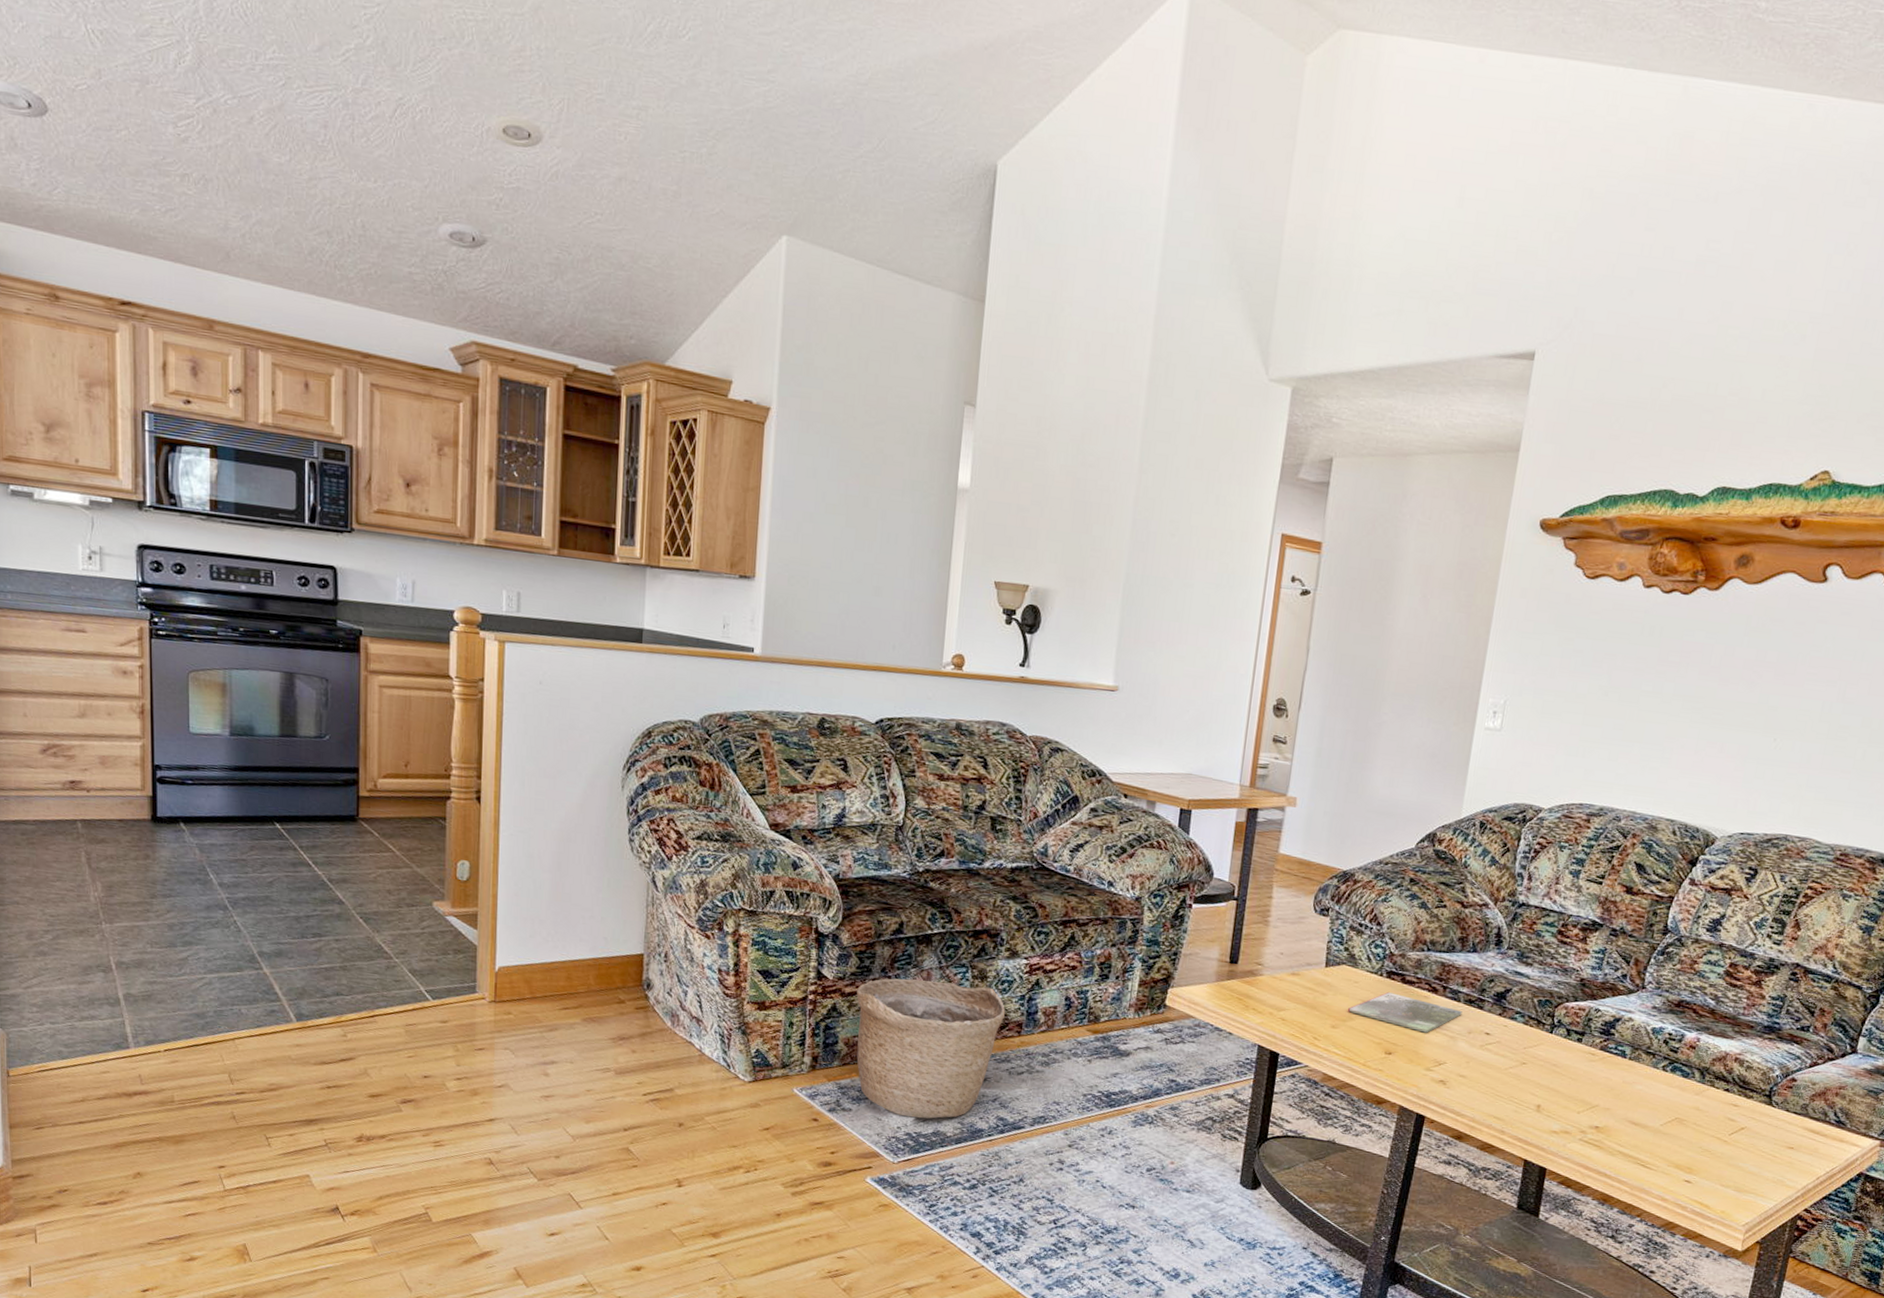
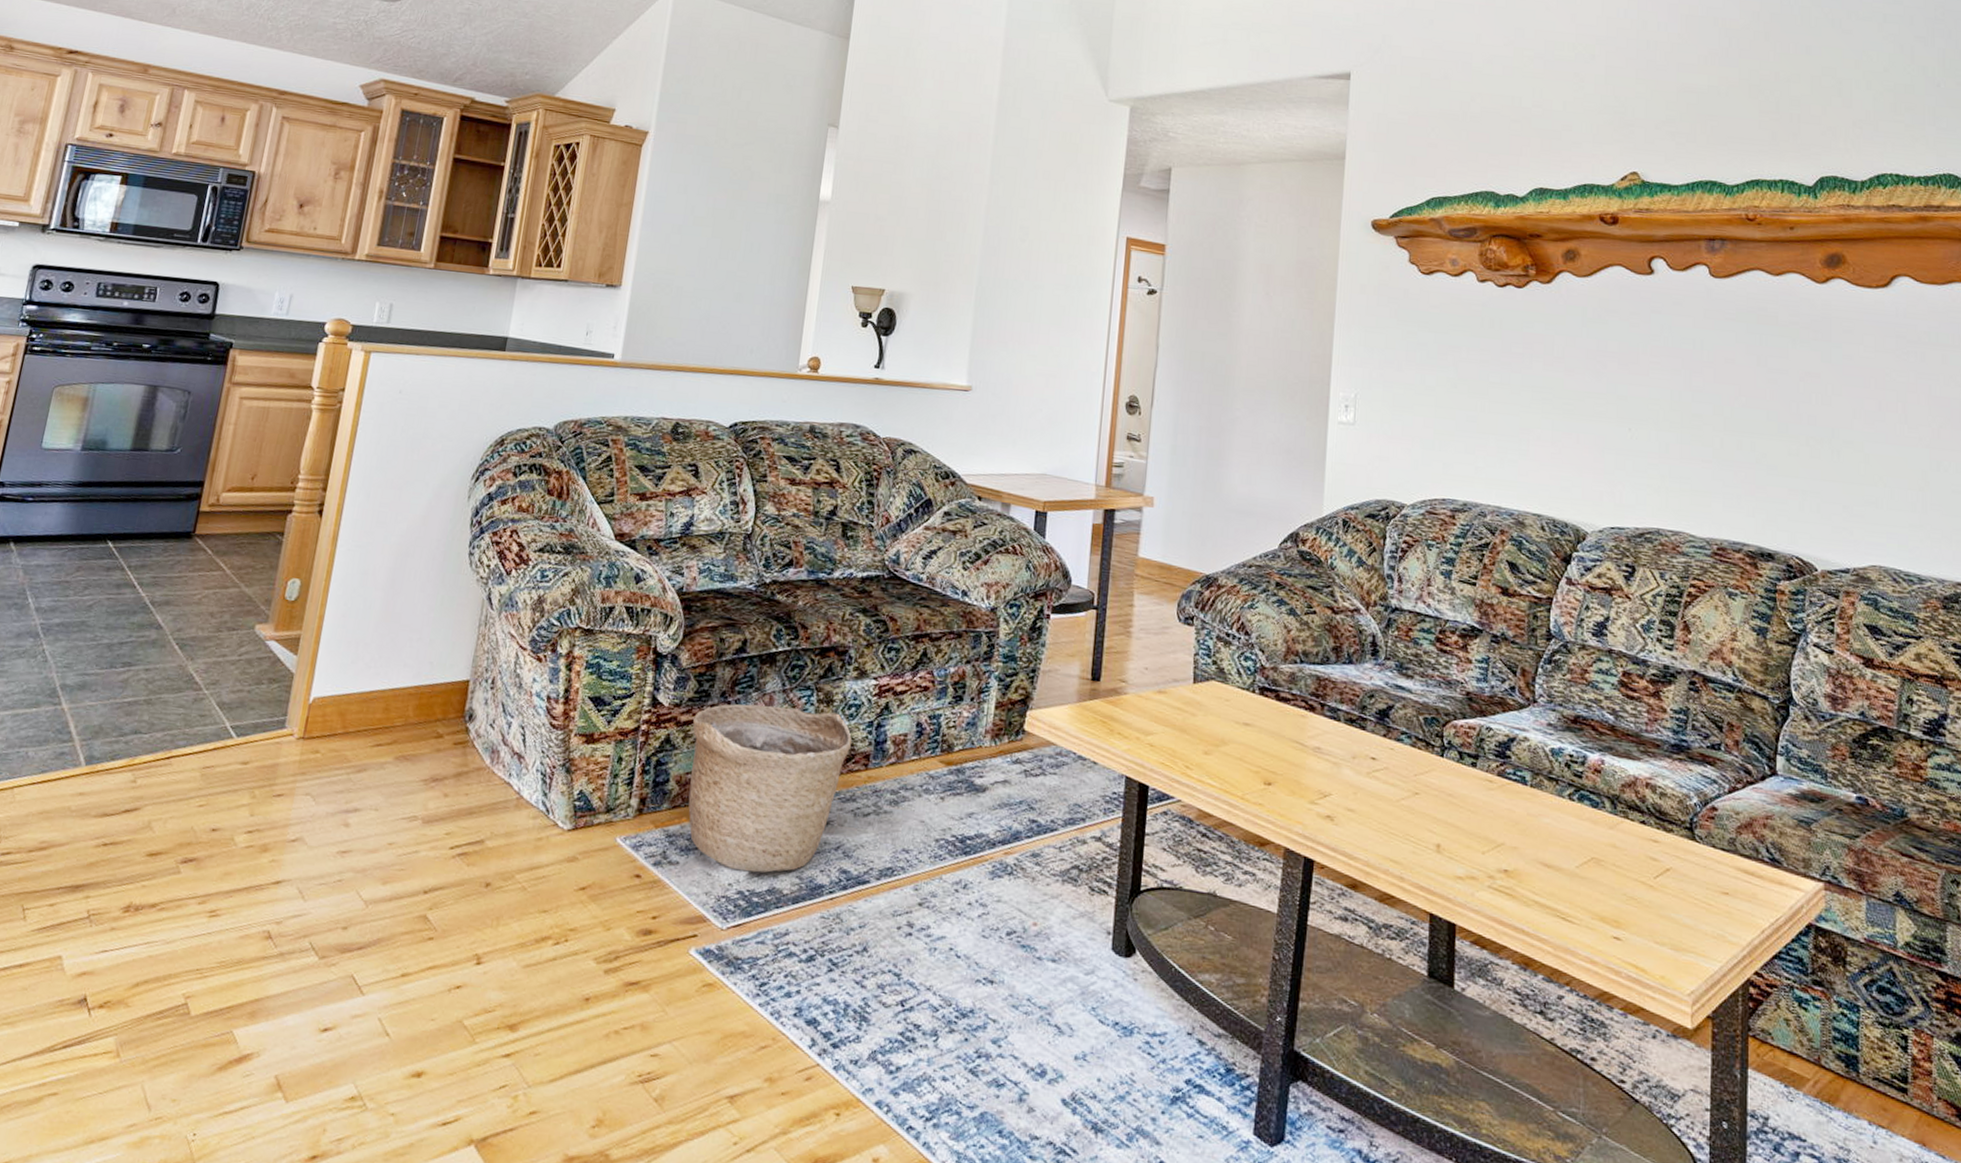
magazine: present [1347,991,1462,1033] -> none [1219,710,1344,759]

